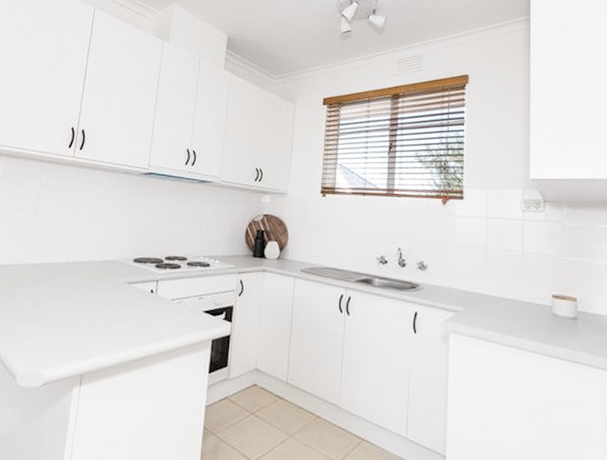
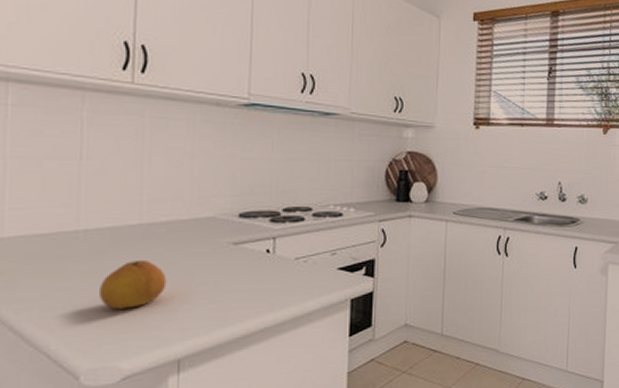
fruit: none [36,289,81,328] -> present [100,259,167,309]

